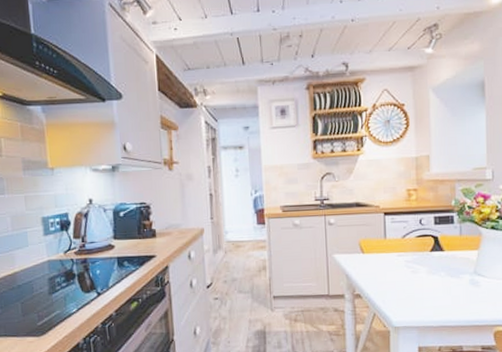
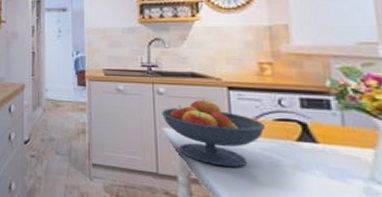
fruit bowl: none [332,225,410,281] -> present [162,99,265,168]

